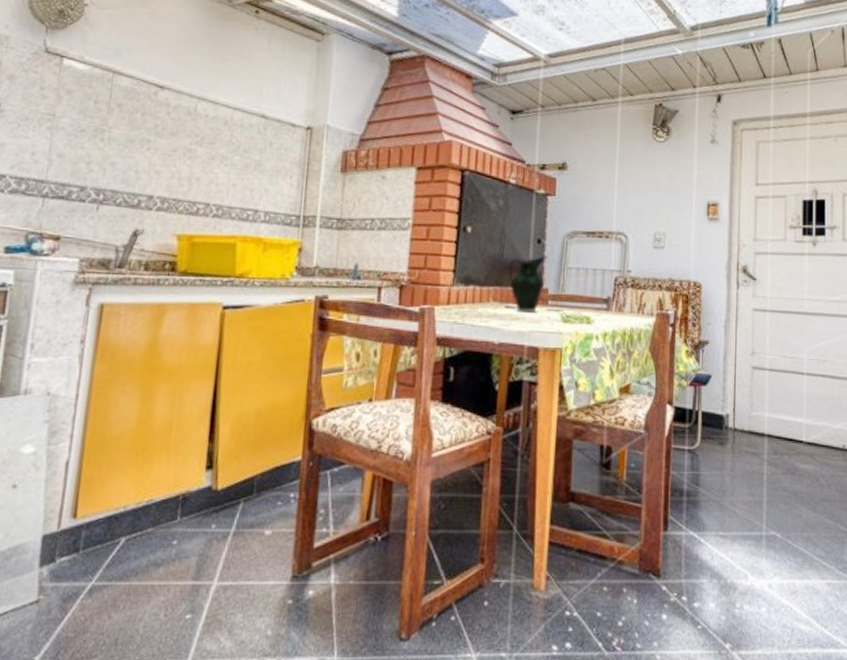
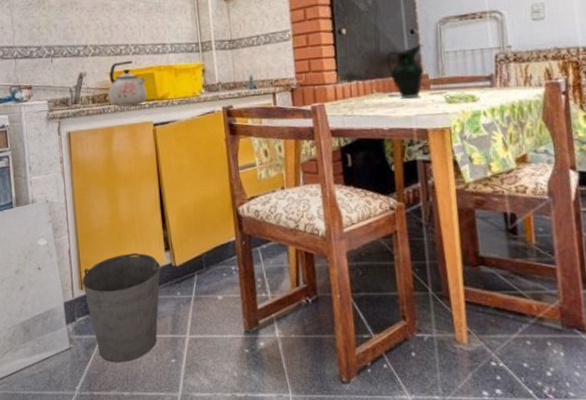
bucket: none [76,471,196,621] -> present [82,253,161,363]
kettle: none [167,223,224,281] -> present [107,61,148,107]

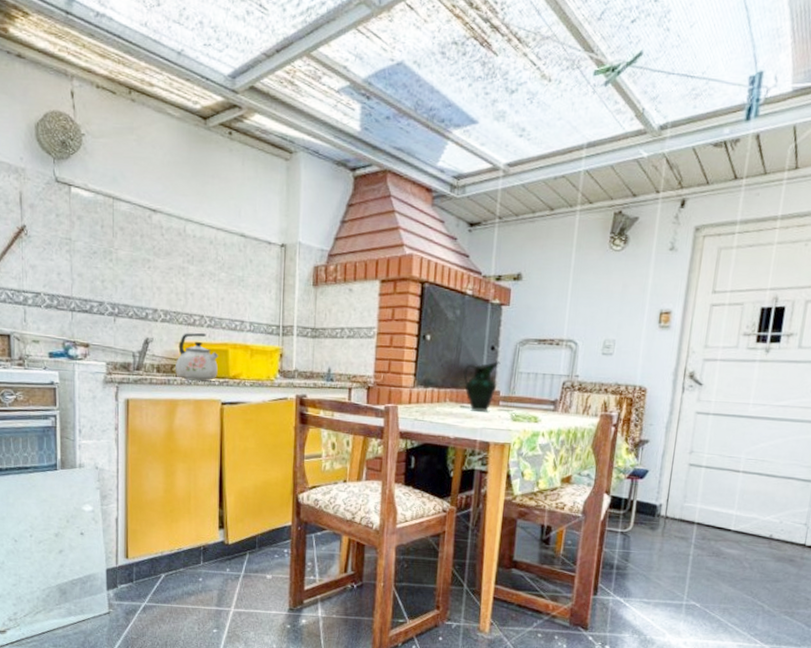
bucket: present [82,253,161,363] -> none [128,527,212,630]

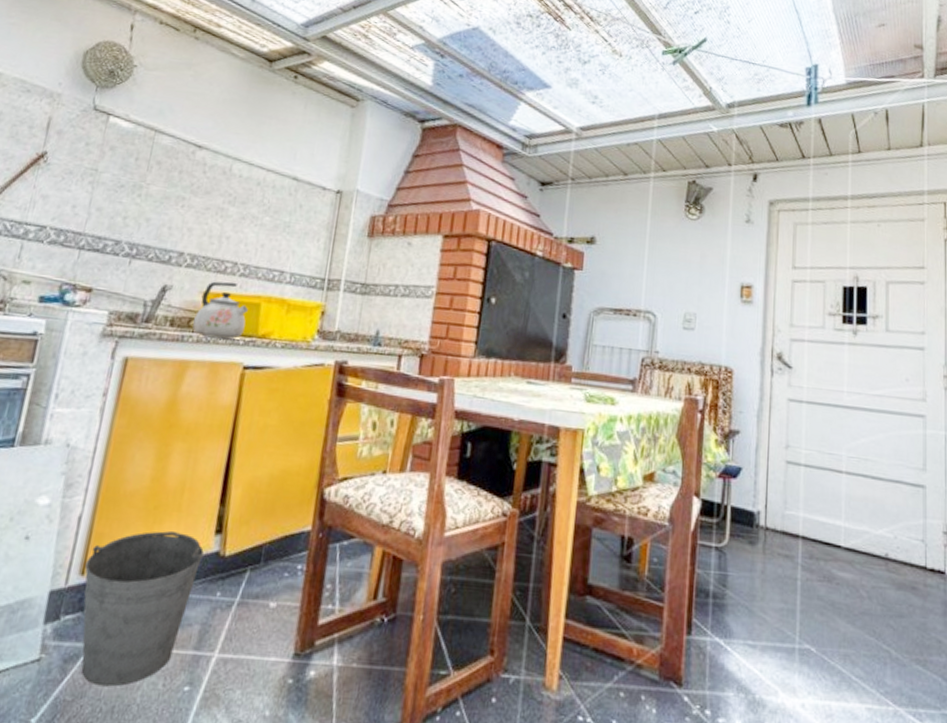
bucket: none [128,527,212,630] -> present [81,531,204,687]
pitcher: present [463,361,501,412] -> none [531,331,573,390]

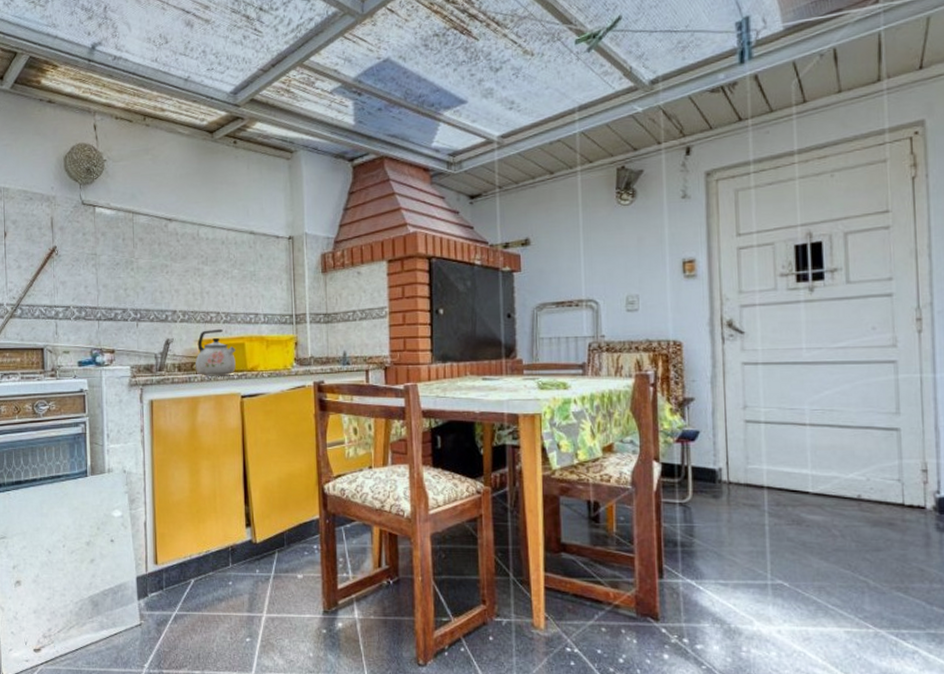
bucket: present [81,531,204,687] -> none [157,528,240,641]

